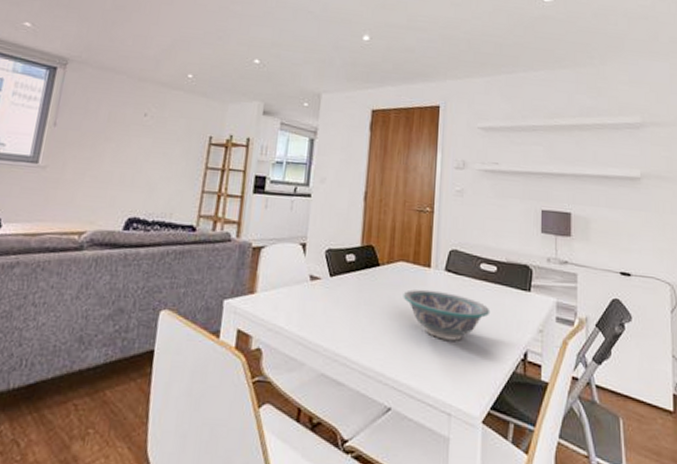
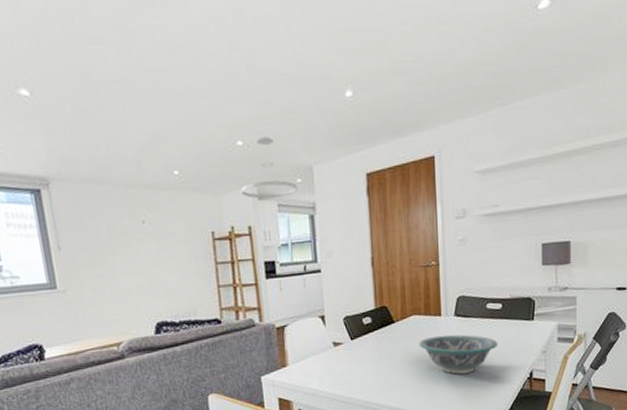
pendant light: none [248,60,304,117] -> present [241,137,298,199]

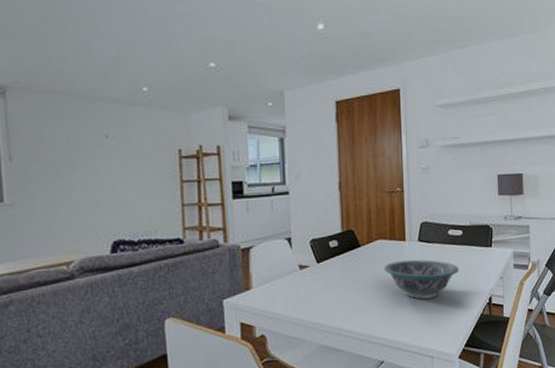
pendant light: present [241,137,298,199] -> none [211,61,269,120]

